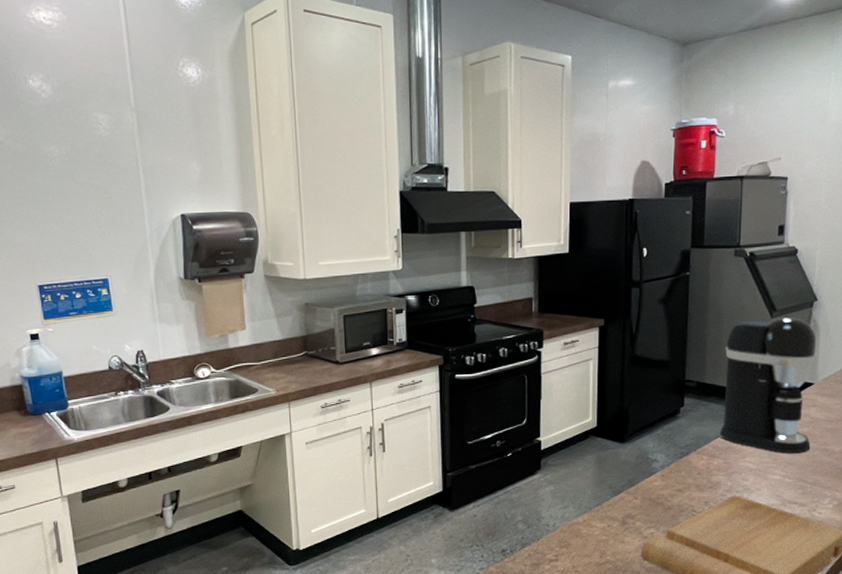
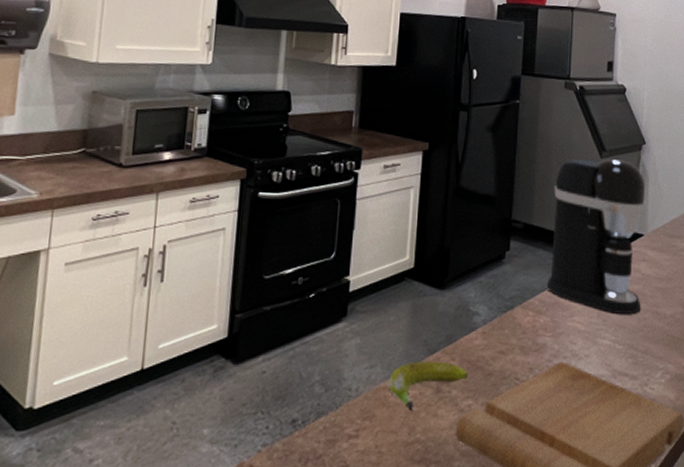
banana: none [581,500,649,540] -> present [389,360,468,412]

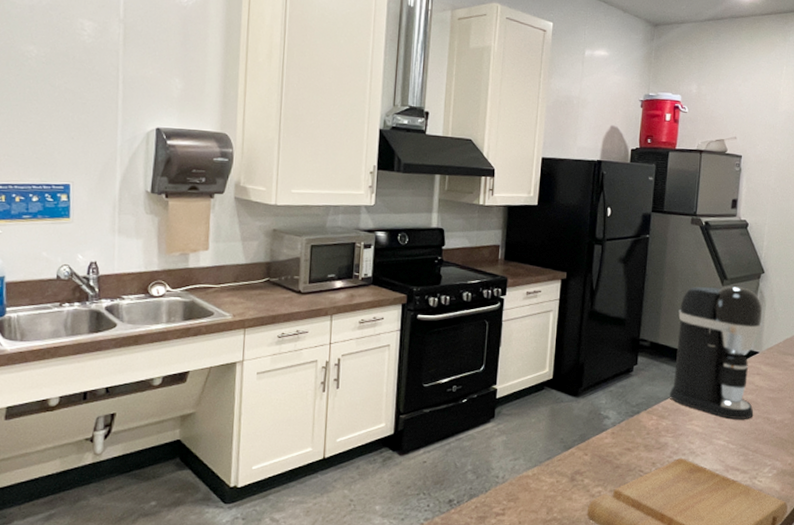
banana: present [389,360,468,412] -> none [530,455,598,496]

